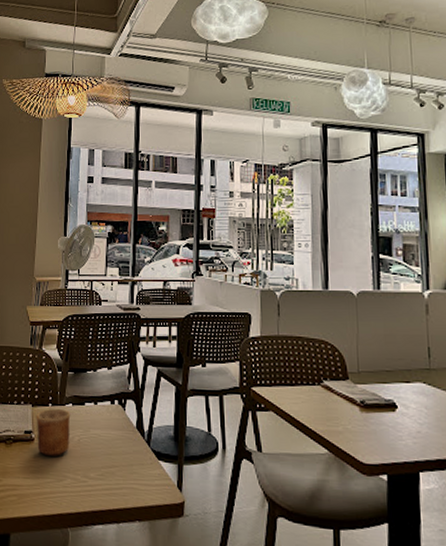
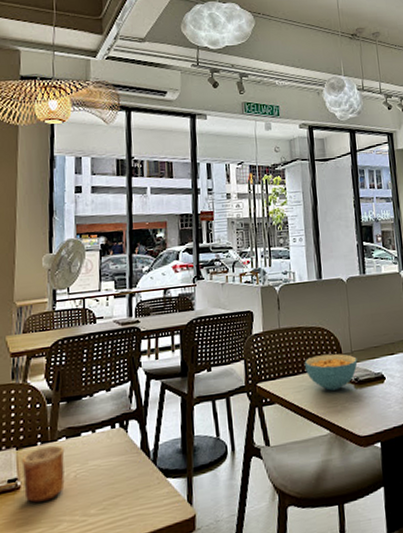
cereal bowl: none [303,369,365,409] -> present [304,353,358,391]

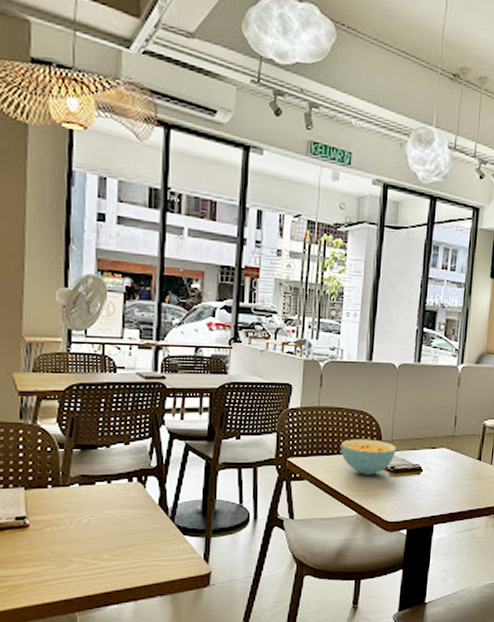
cup: present [21,445,65,503] -> none [30,490,77,542]

